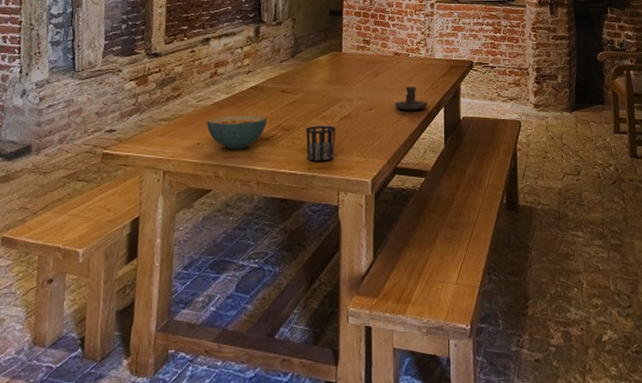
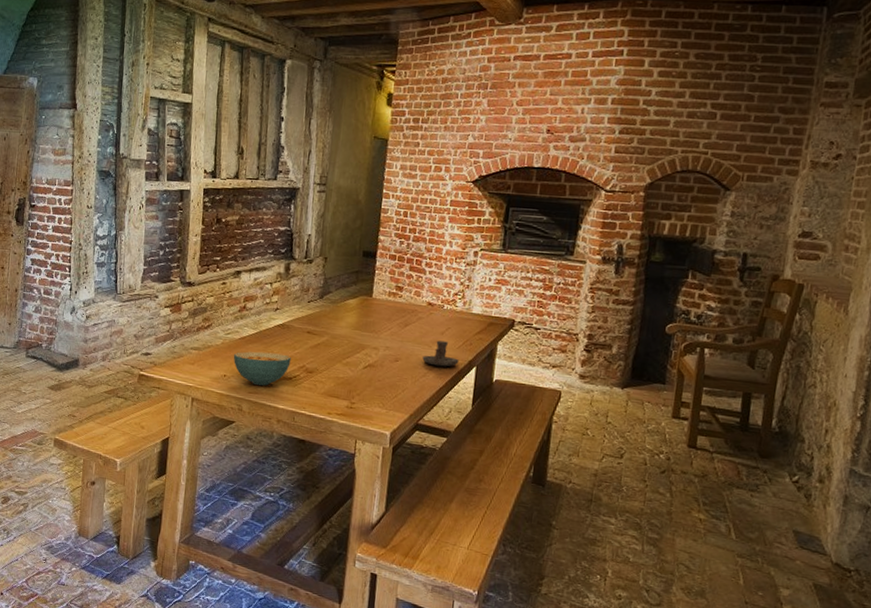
cup: present [306,125,336,161] -> none [327,371,359,408]

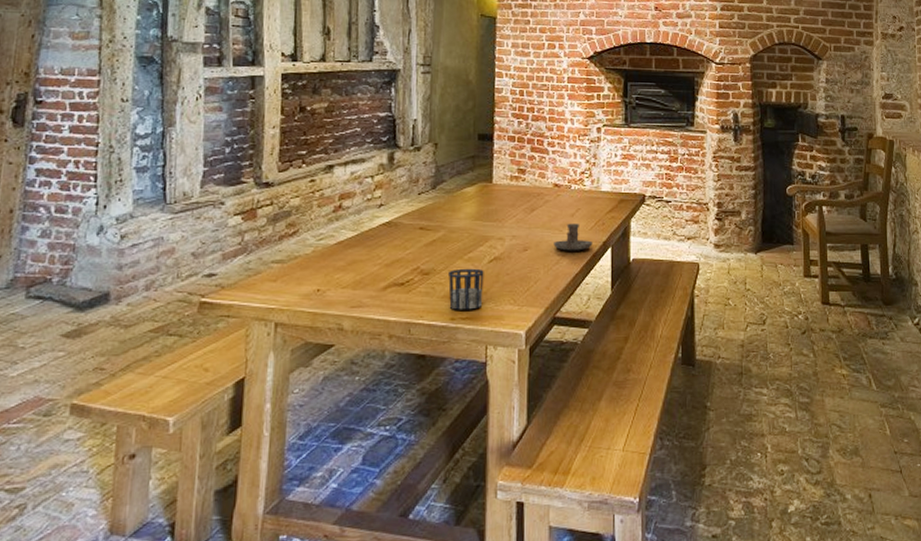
cereal bowl: present [233,351,291,386] -> none [328,256,402,298]
cup: none [327,371,359,408] -> present [448,268,484,310]

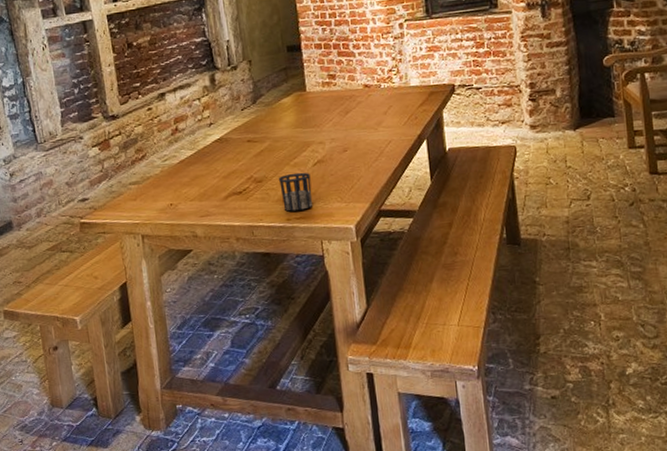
candle holder: present [553,223,593,251] -> none [370,120,408,148]

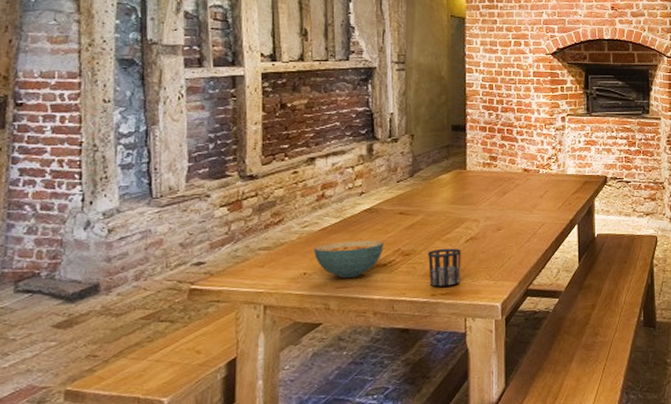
cereal bowl: none [175,169,237,208] -> present [313,240,383,279]

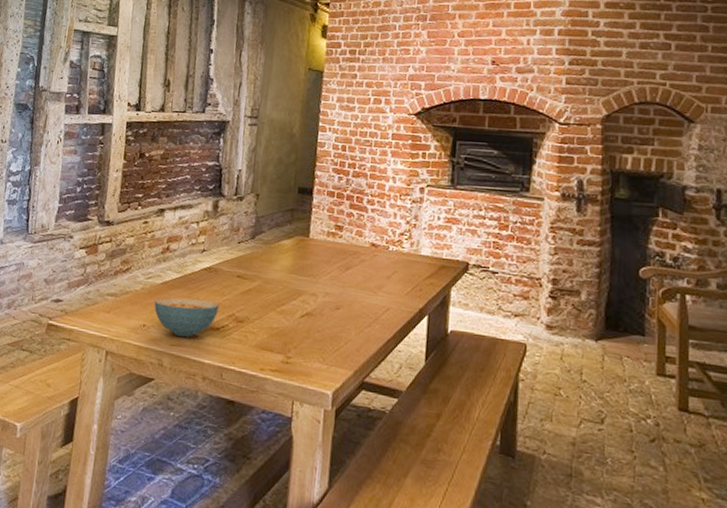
cup: present [428,248,461,287] -> none [260,320,296,363]

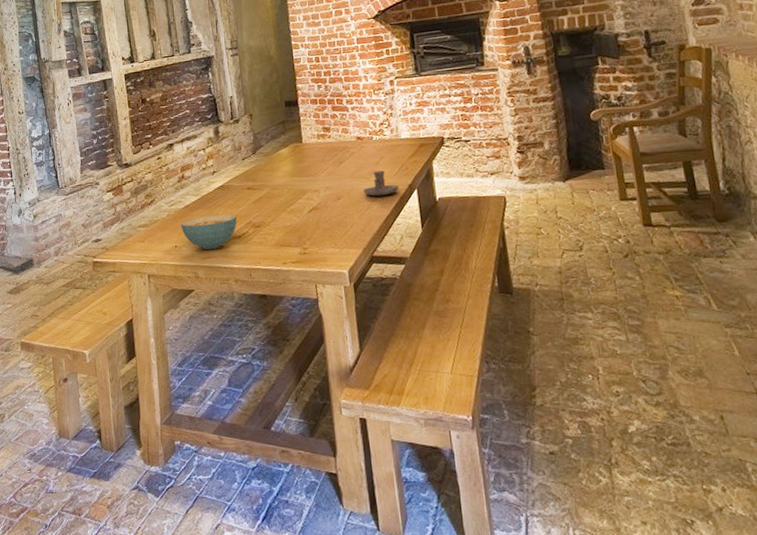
candle holder: none [367,285,408,316] -> present [363,170,399,197]

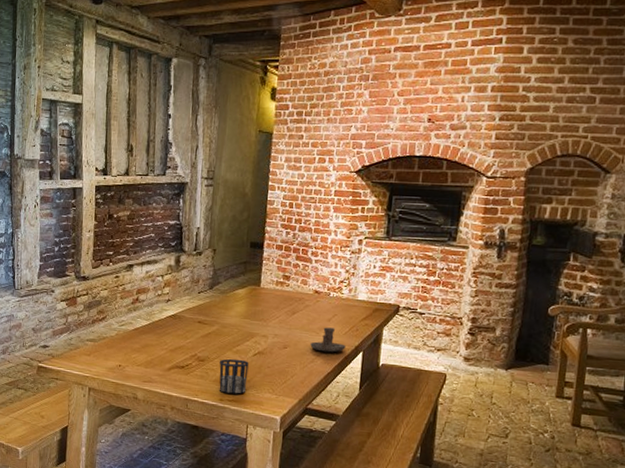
cereal bowl: present [180,214,237,250] -> none [127,341,183,375]
cup: none [276,218,308,256] -> present [219,358,249,394]

